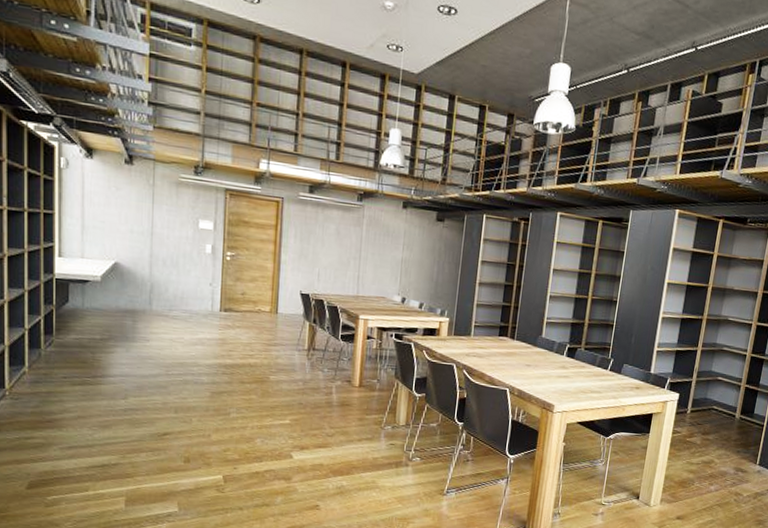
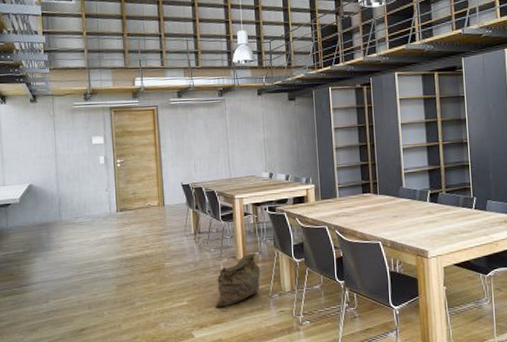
bag: none [320,380,377,432] -> present [214,253,261,308]

